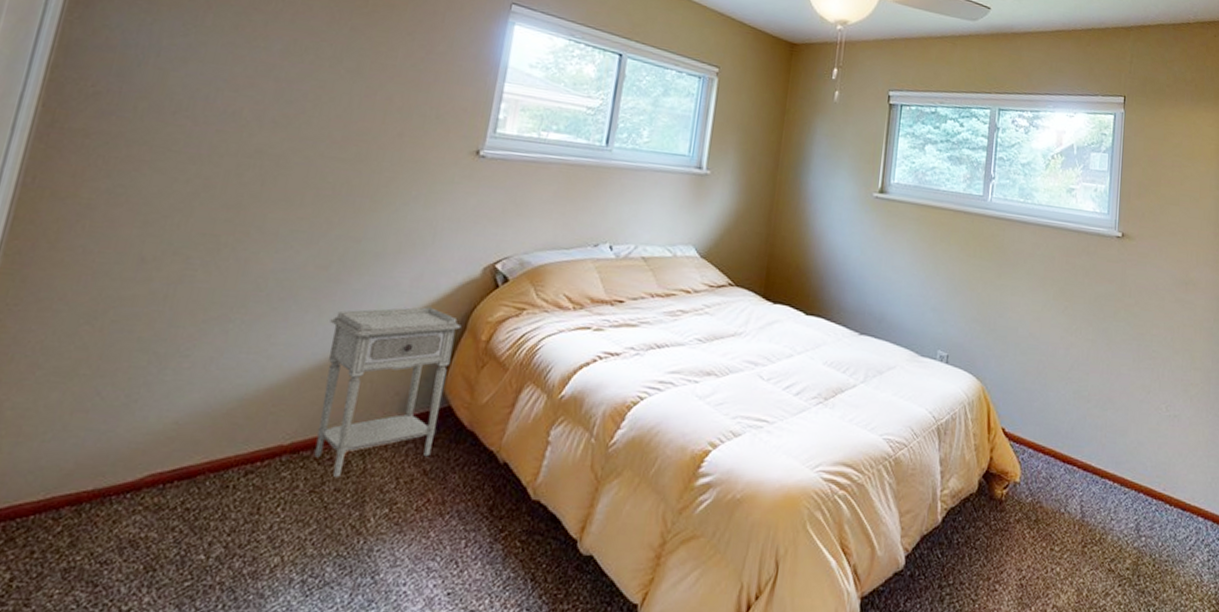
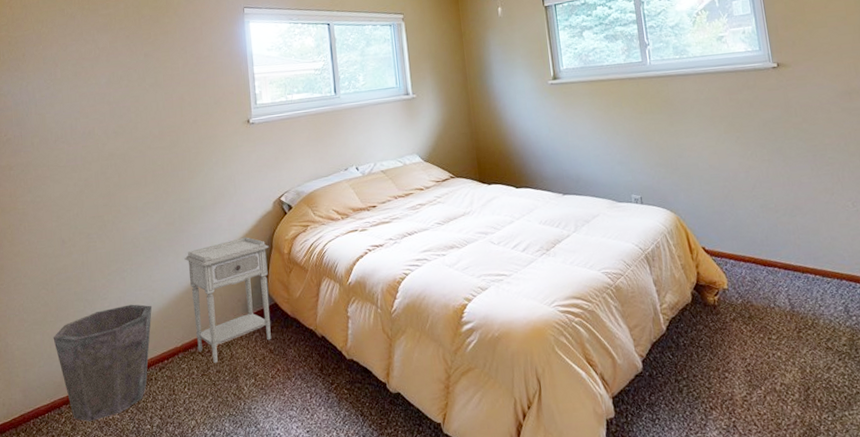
waste bin: none [77,371,261,538] -> present [53,304,153,422]

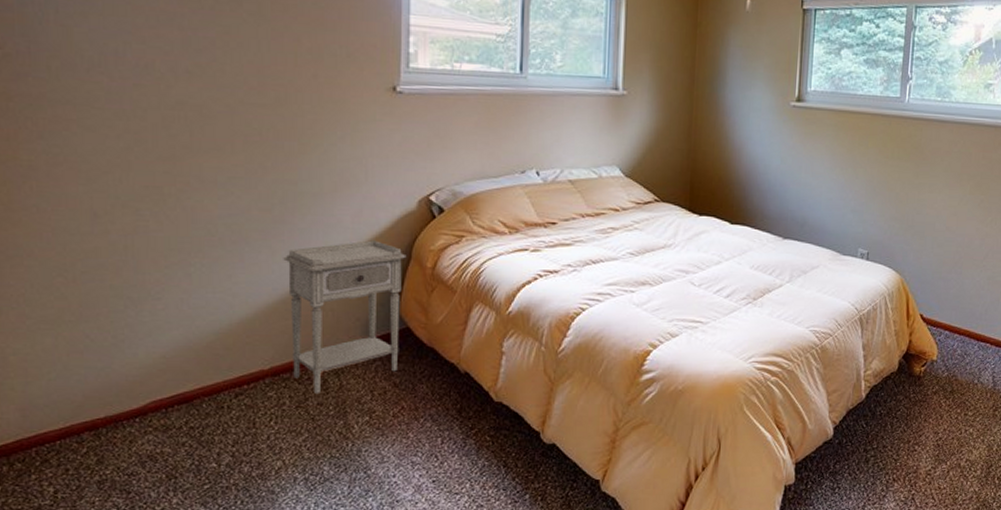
waste bin: present [53,304,153,422] -> none [73,310,231,455]

